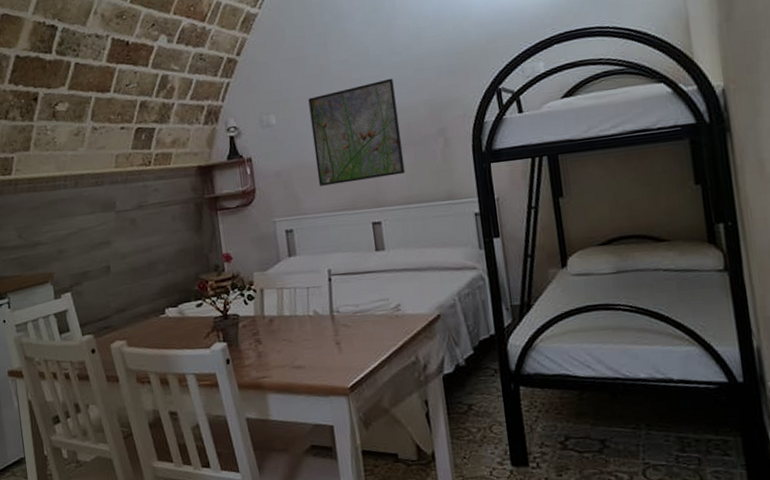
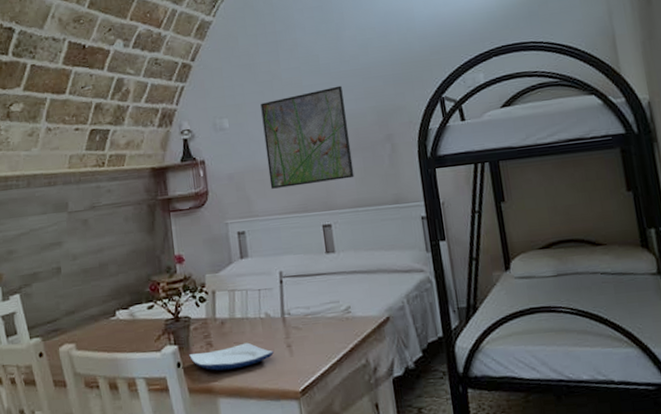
plate: none [238,339,322,367] -> present [189,342,274,371]

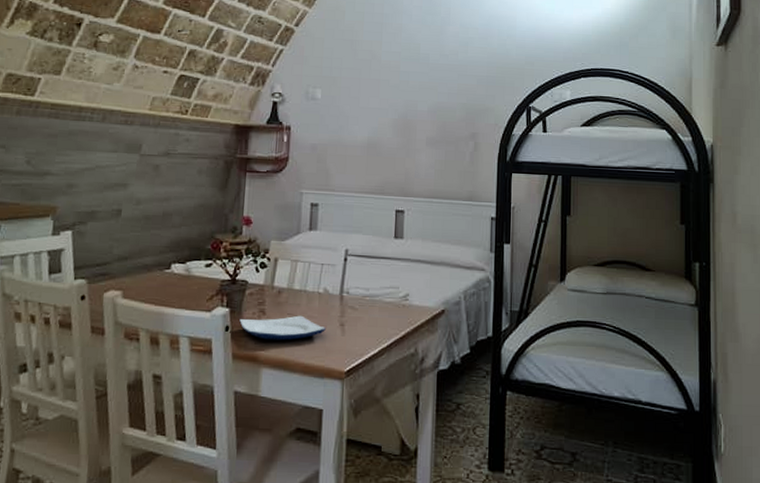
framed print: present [260,85,354,189] -> none [351,77,437,169]

